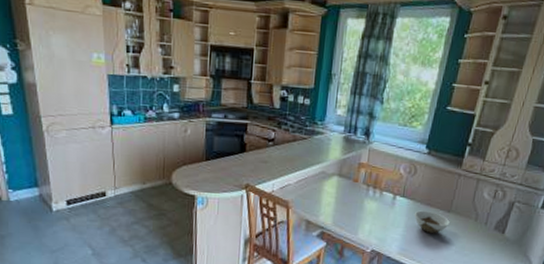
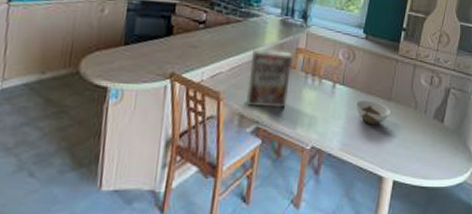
cereal box: none [312,163,355,217] -> present [246,49,293,109]

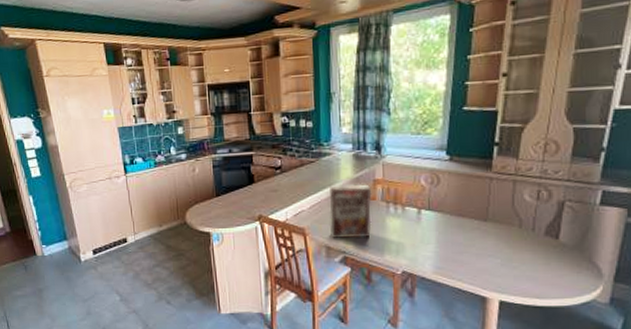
bowl: present [354,99,391,126] -> none [444,222,489,248]

